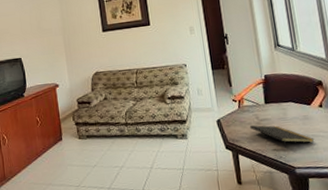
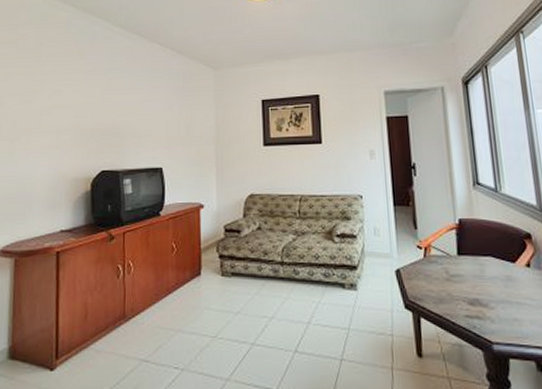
notepad: present [249,125,315,149] -> none [436,280,519,317]

